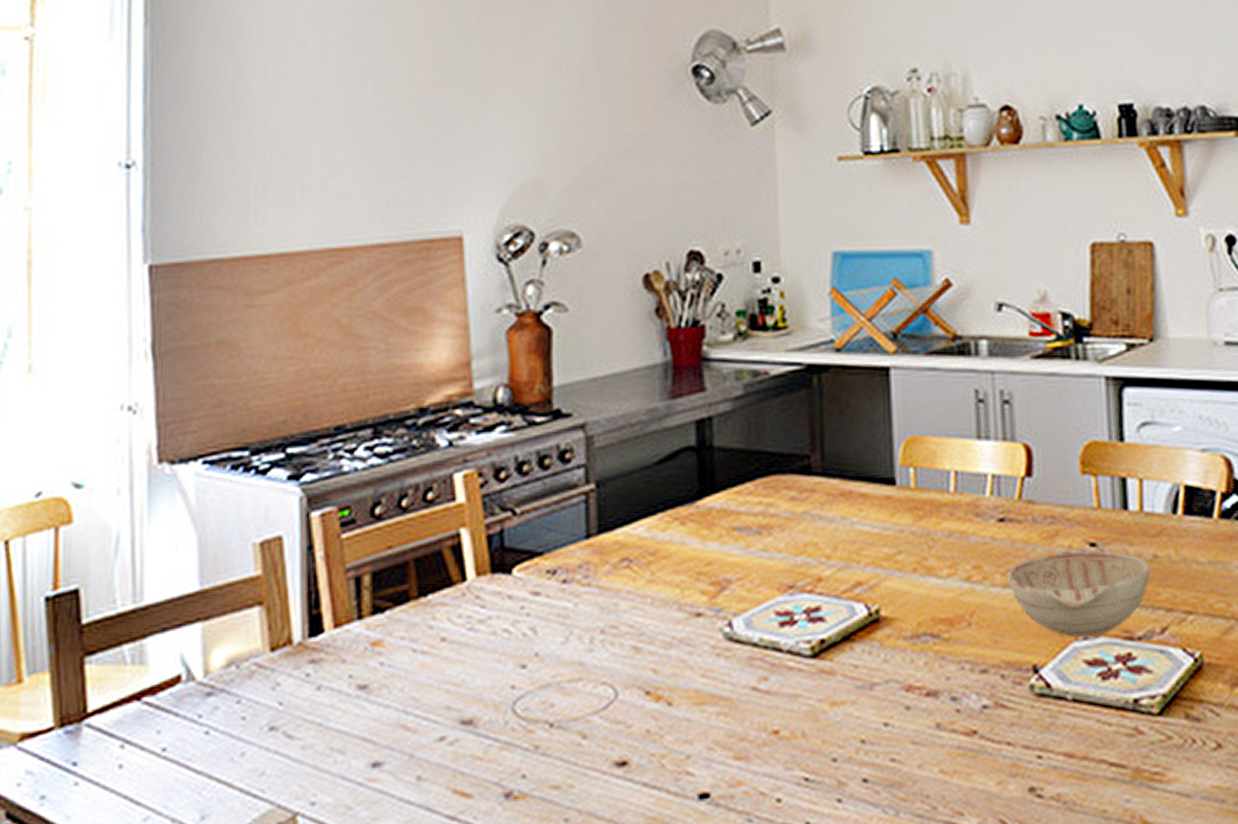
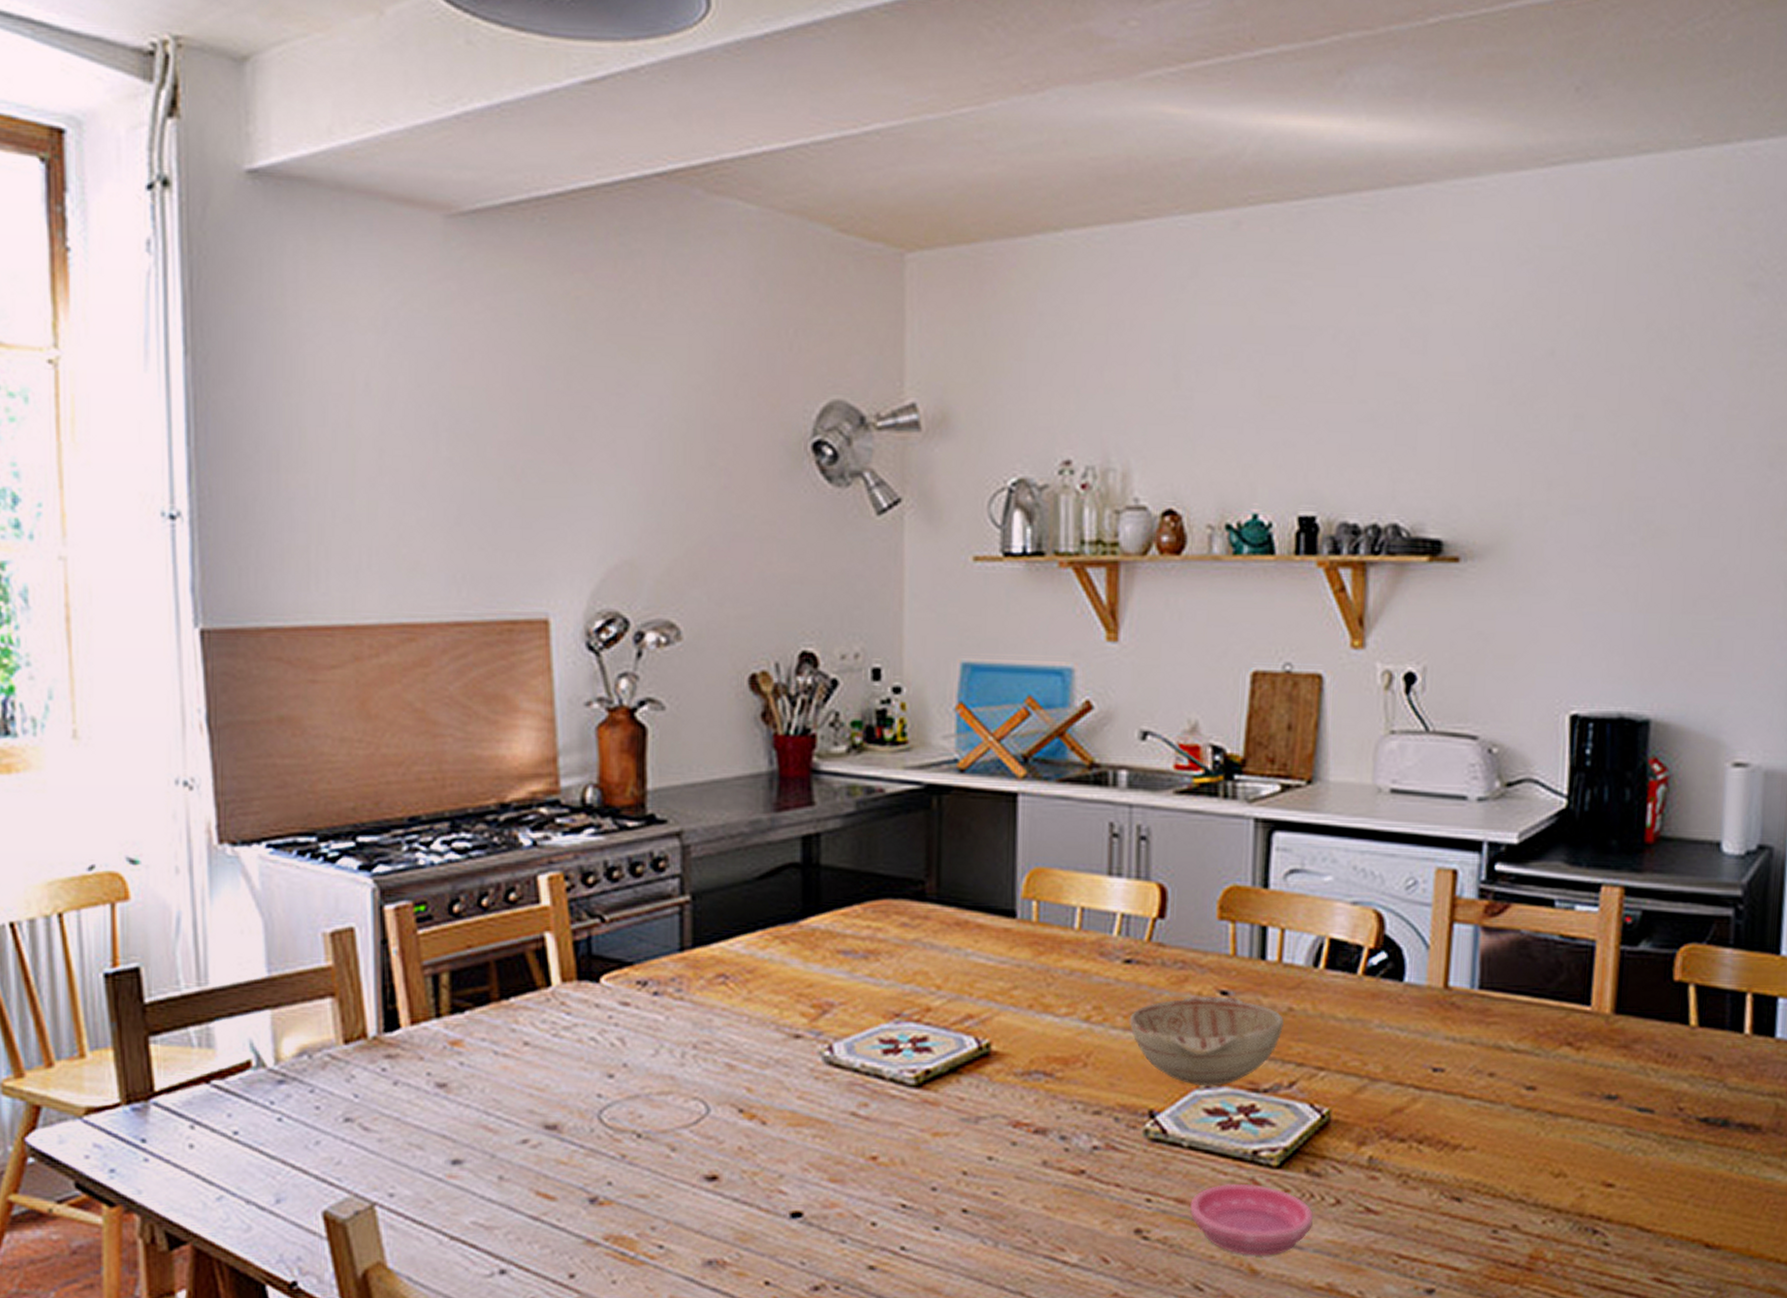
saucer: none [1079,733,1197,808] -> present [1190,1183,1313,1257]

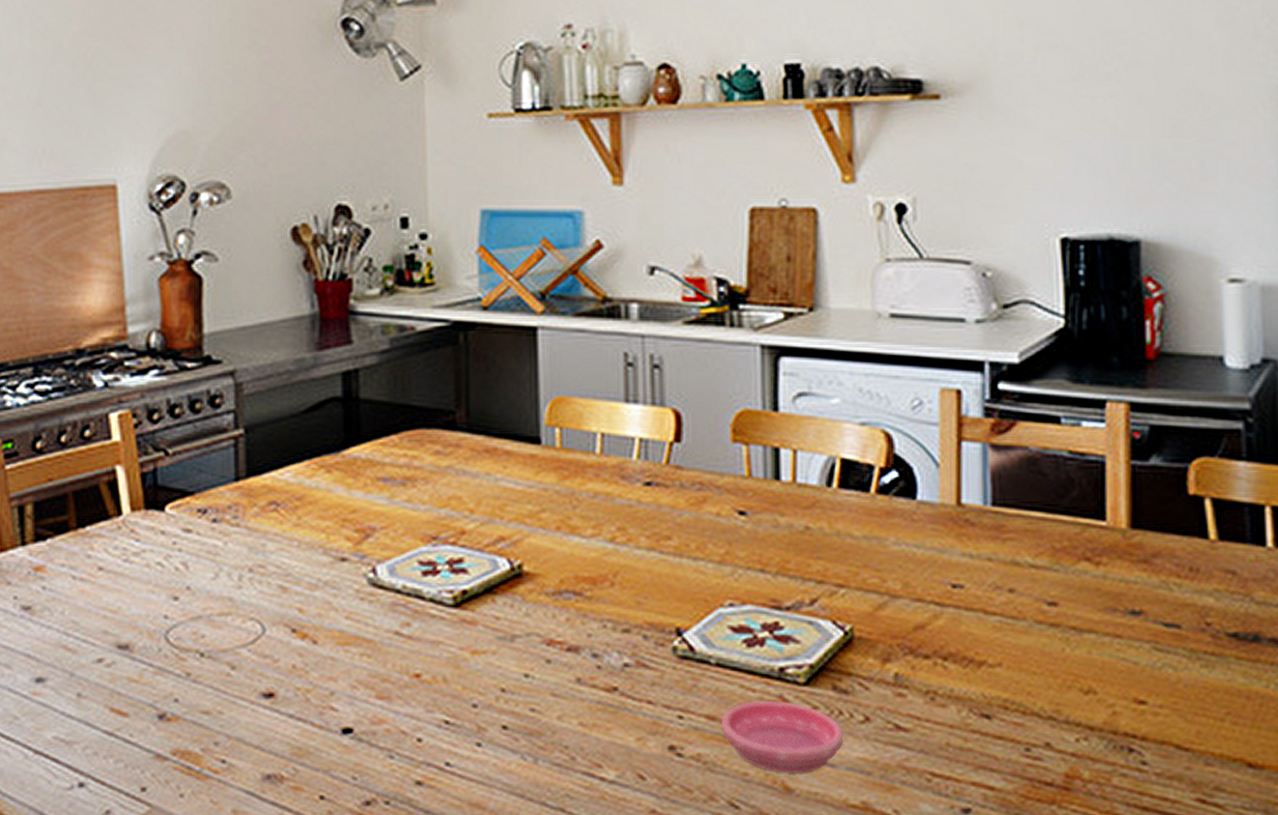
decorative bowl: present [1129,996,1285,1087] -> none [652,516,802,604]

